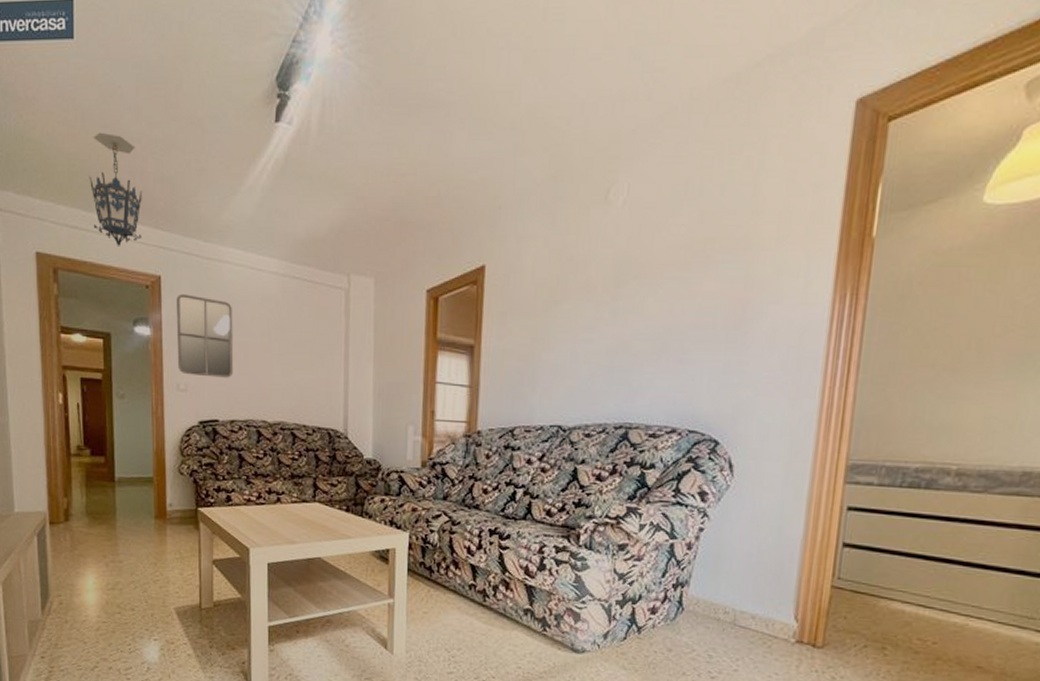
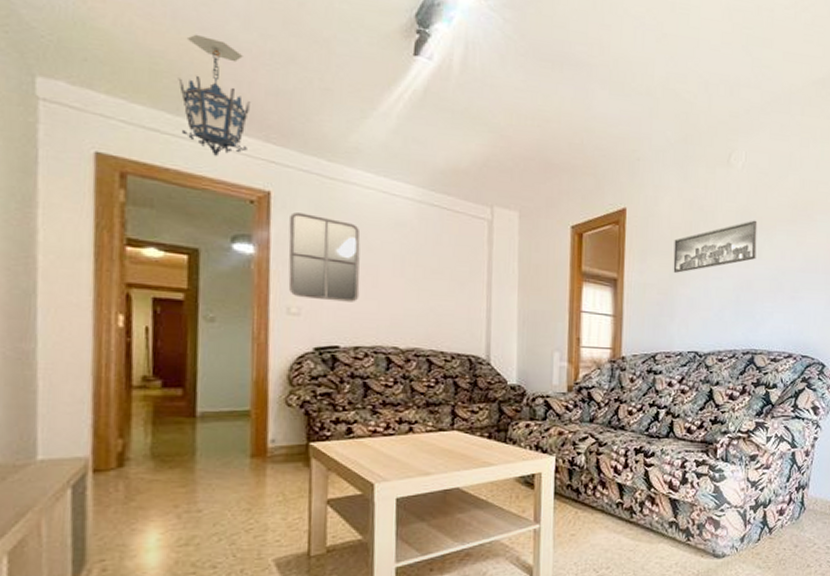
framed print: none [536,268,640,336] -> present [673,220,757,273]

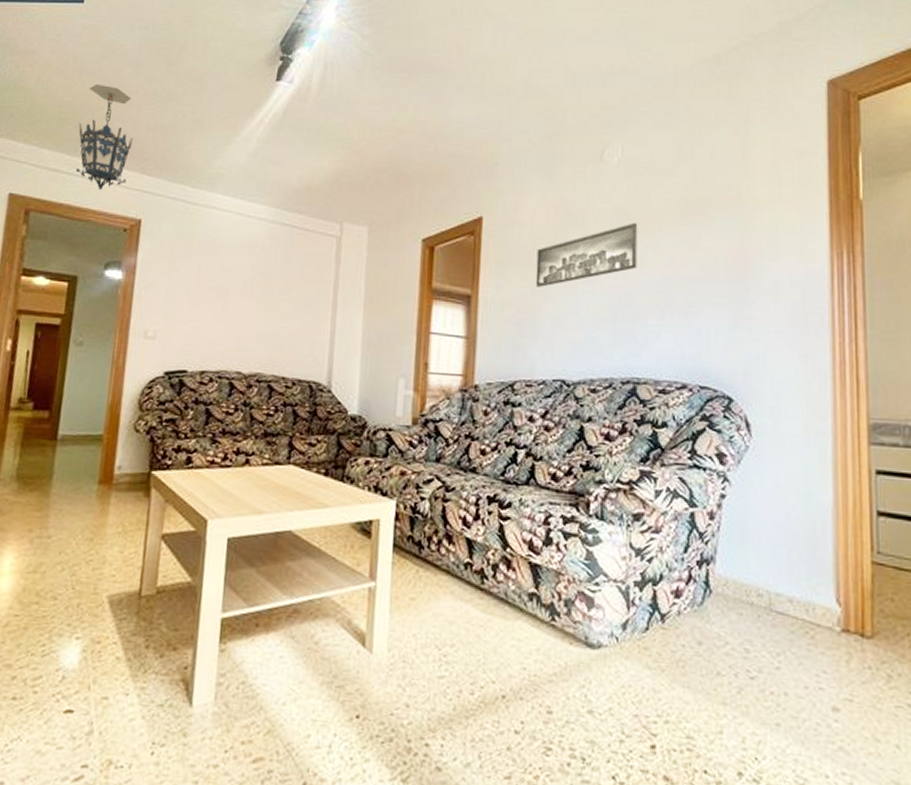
home mirror: present [288,212,361,302] -> none [147,238,215,325]

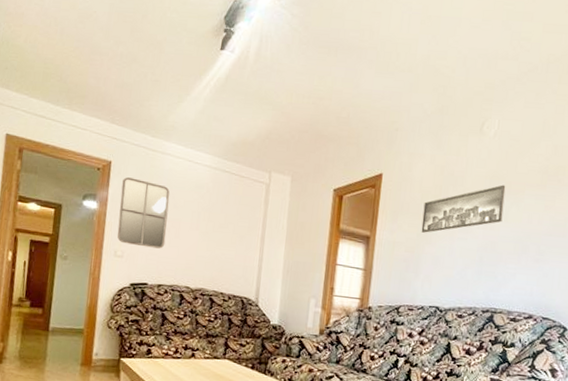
hanging lantern: present [75,84,133,191] -> none [58,44,104,136]
home mirror: none [147,238,215,325] -> present [117,177,170,249]

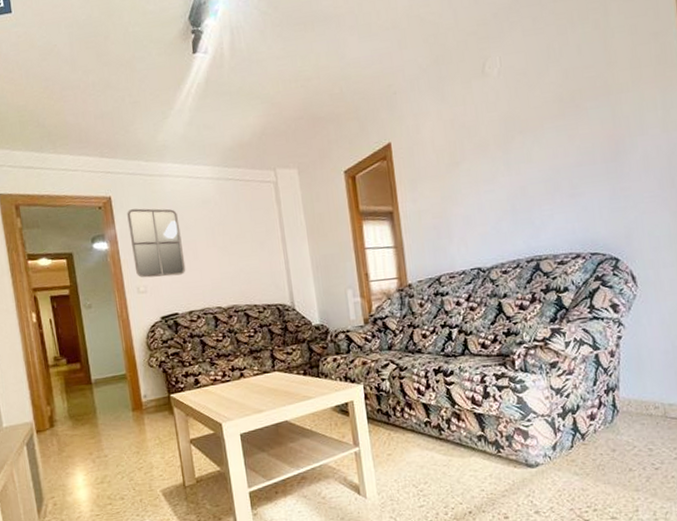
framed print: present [421,184,506,233] -> none [441,124,527,195]

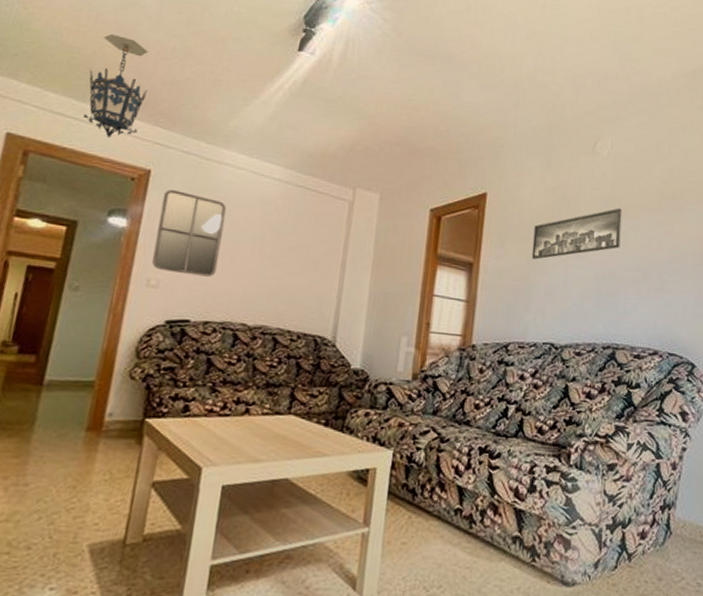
hanging lantern: none [37,85,90,179] -> present [83,33,149,139]
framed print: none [441,124,527,195] -> present [531,208,622,259]

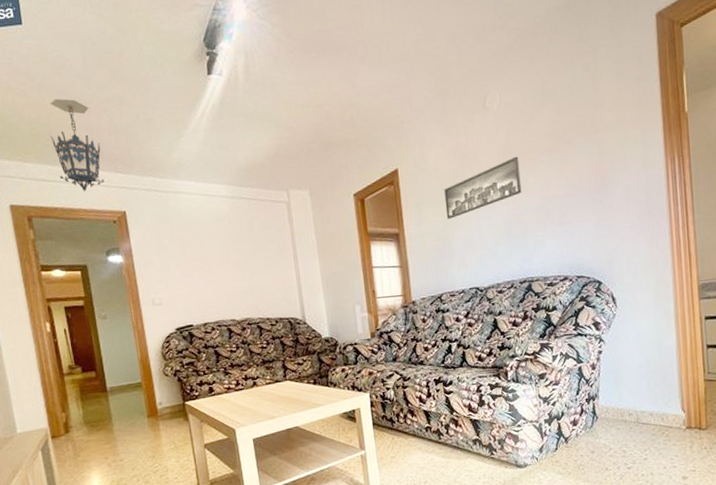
home mirror: present [151,190,226,277] -> none [142,223,201,291]

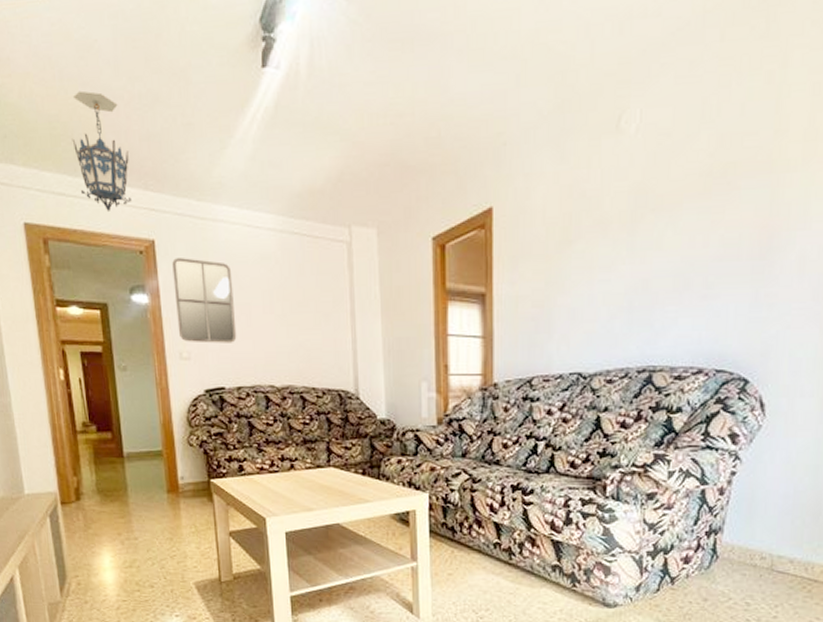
home mirror: none [142,223,201,291] -> present [172,258,237,343]
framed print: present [444,156,522,219] -> none [550,200,657,279]

